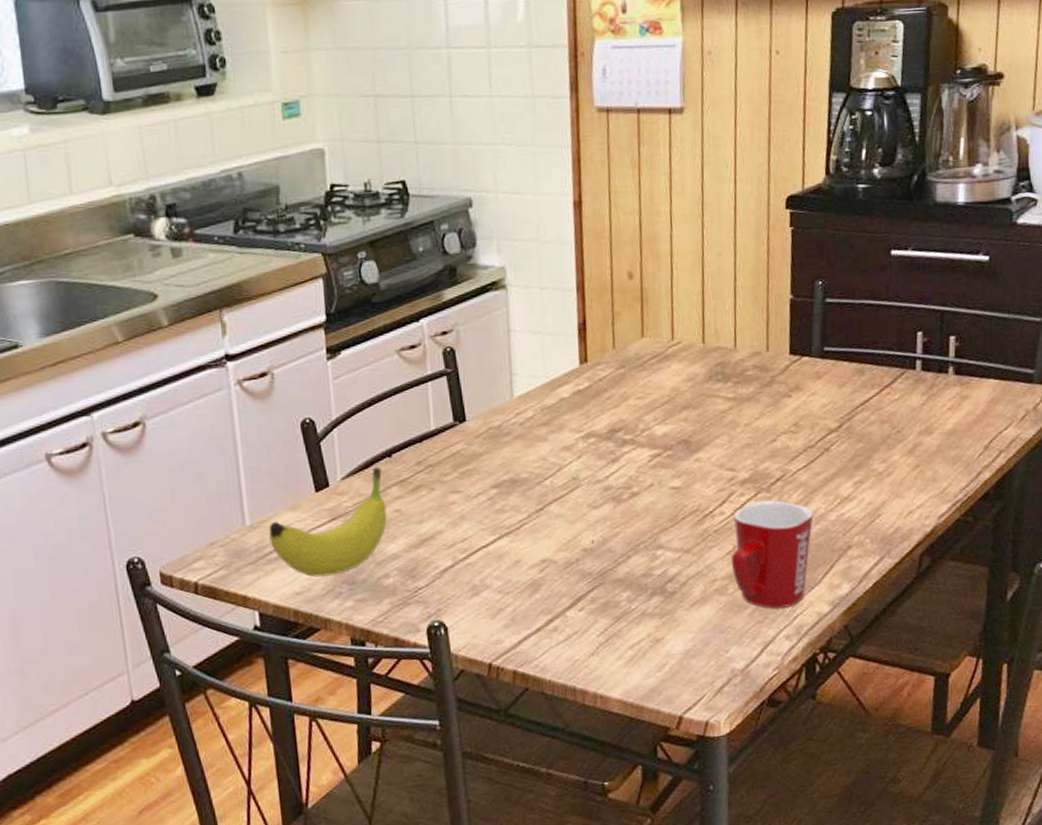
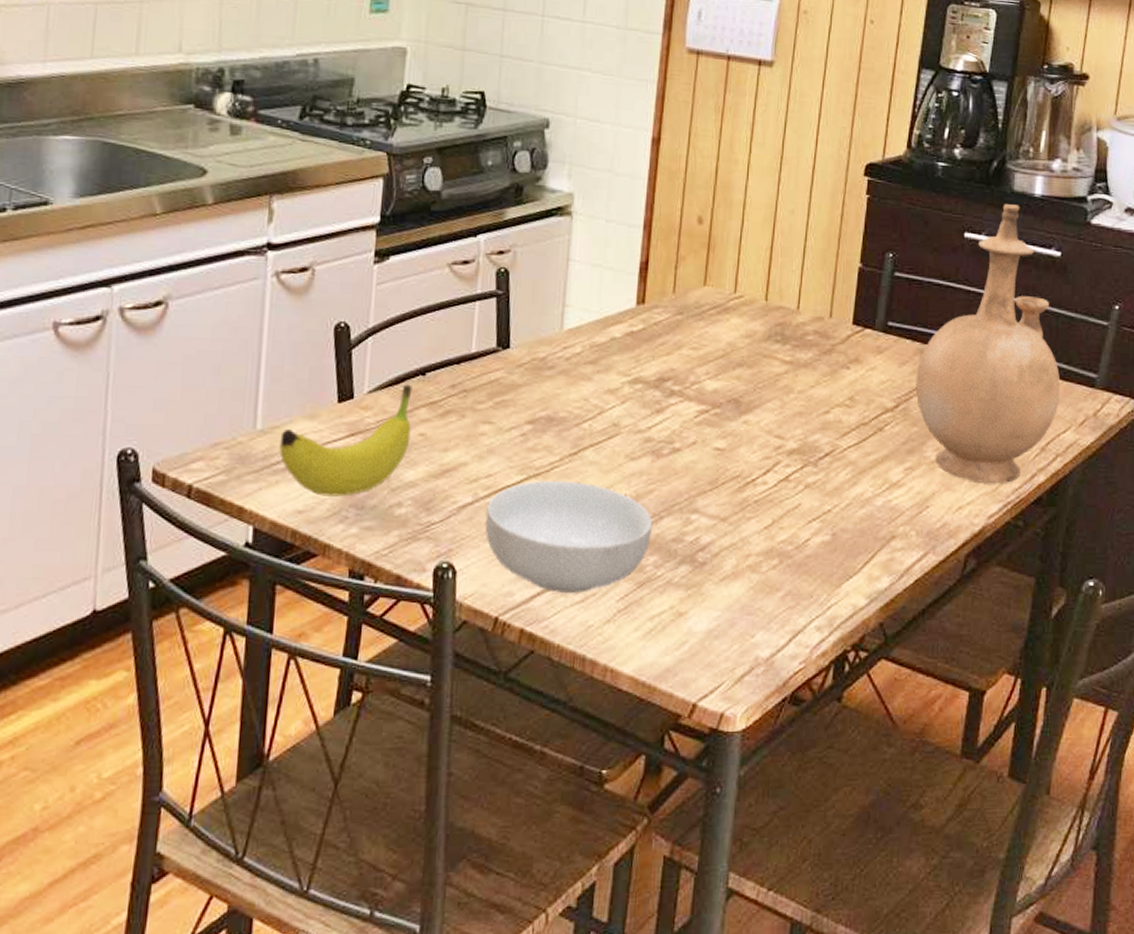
cereal bowl: none [466,534,623,636] -> present [485,481,653,593]
mug: present [731,500,814,609] -> none [769,475,860,595]
vase: none [856,215,999,487] -> present [915,204,1061,484]

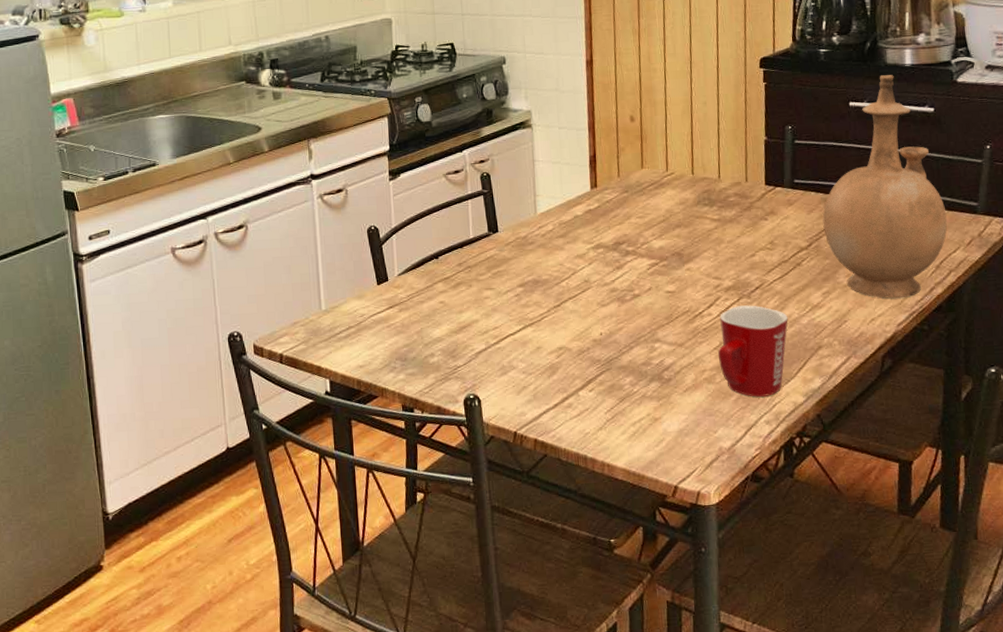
fruit: present [279,384,413,497] -> none [339,266,434,354]
cereal bowl: present [485,481,653,593] -> none [496,326,626,410]
mug: none [769,475,860,595] -> present [718,305,788,397]

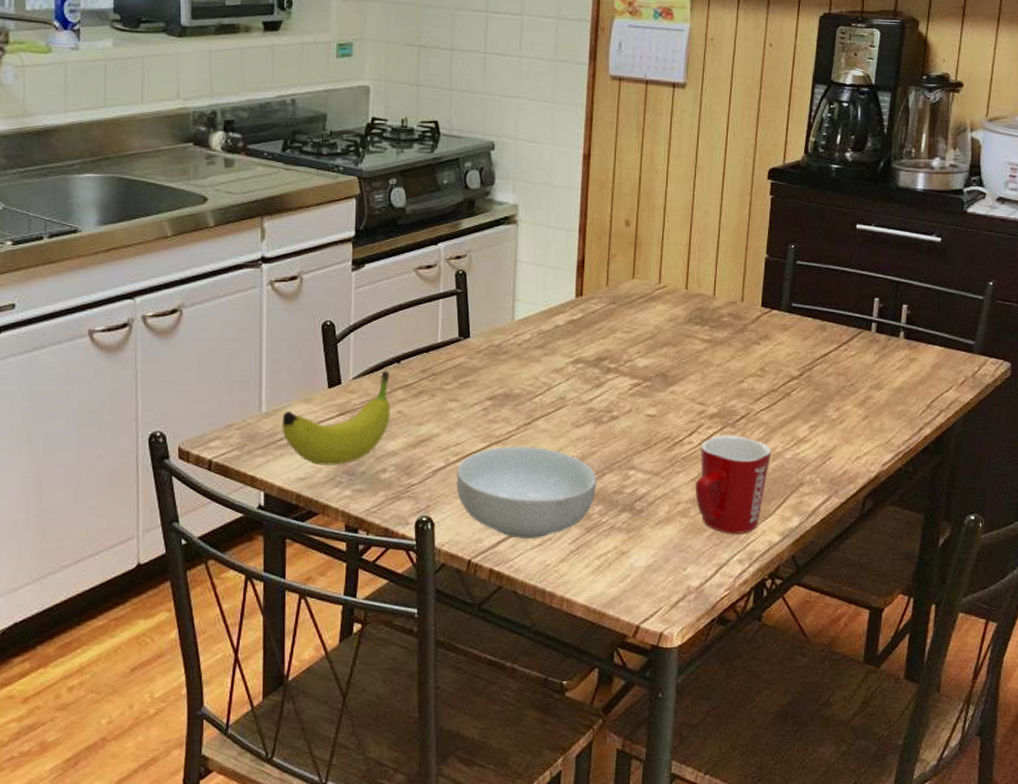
fruit: none [339,266,434,354] -> present [282,371,390,466]
cereal bowl: none [496,326,626,410] -> present [456,447,597,539]
vase: present [822,75,948,299] -> none [817,198,943,437]

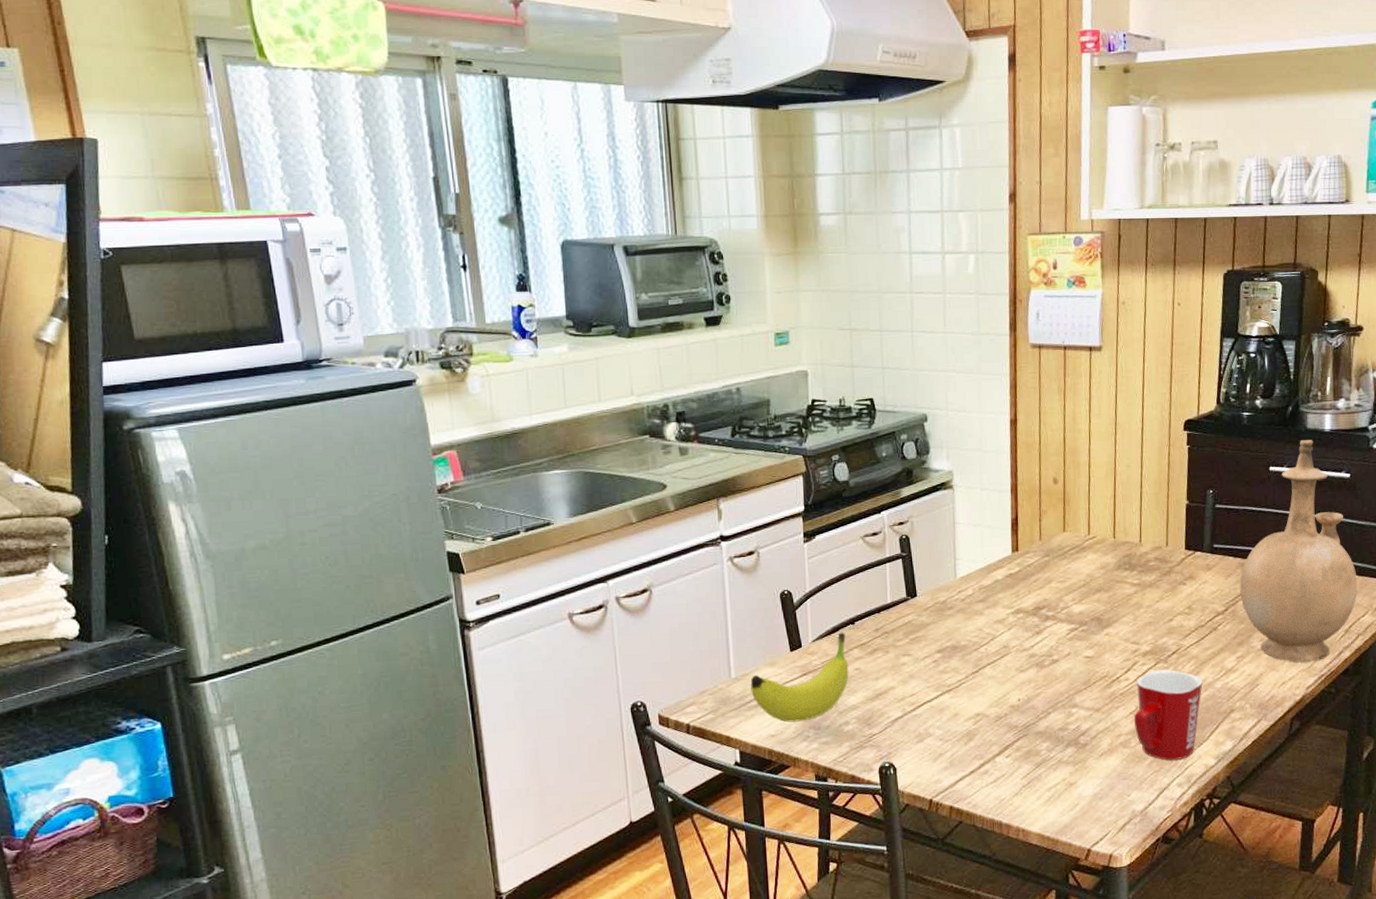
cereal bowl: present [456,447,597,539] -> none [913,692,1043,777]
vase: none [817,198,943,437] -> present [1239,440,1358,662]

